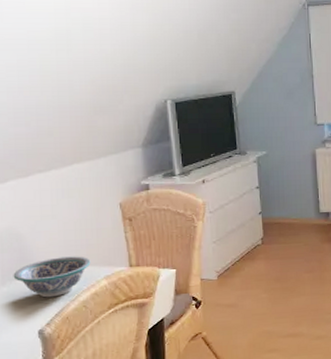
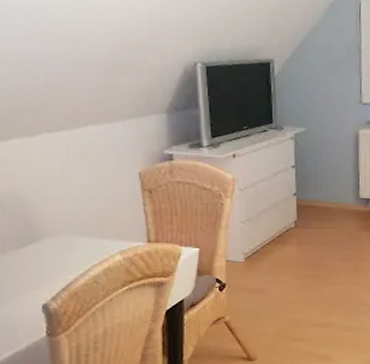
bowl: present [13,256,91,298] -> none [15,227,104,270]

